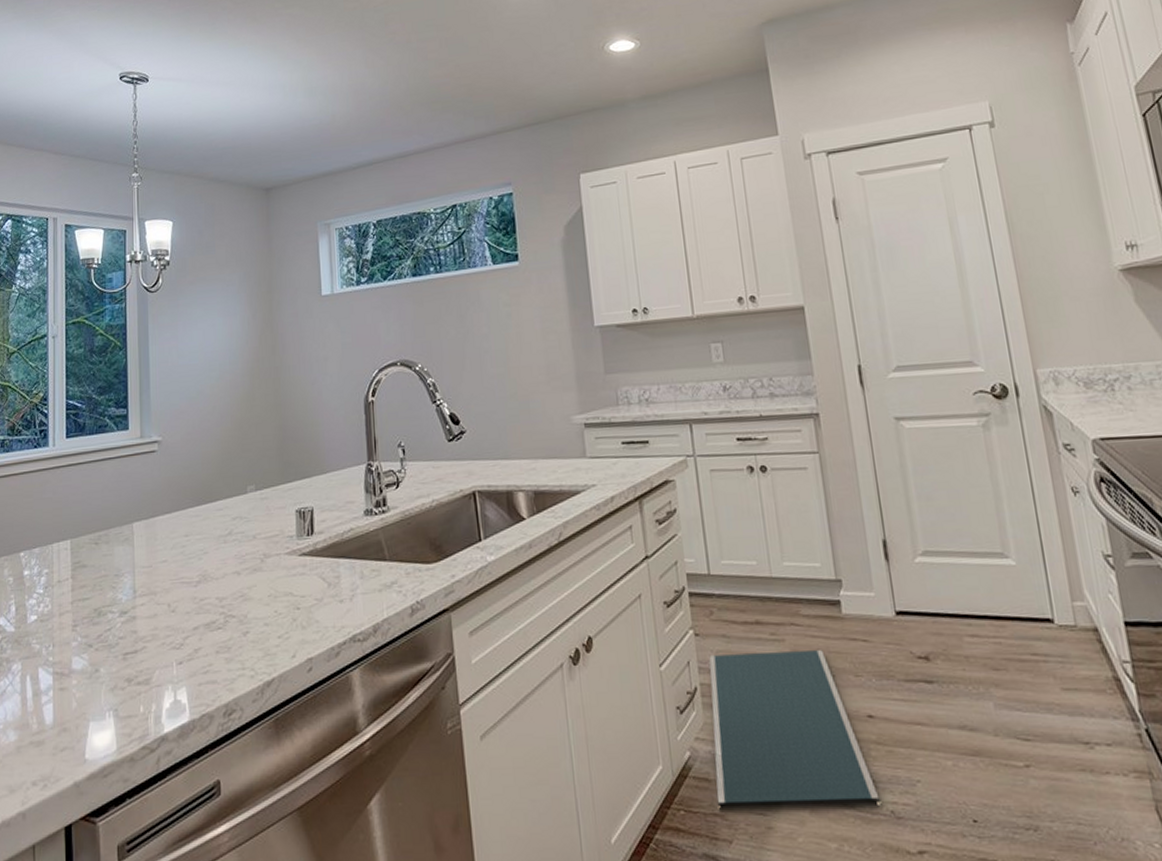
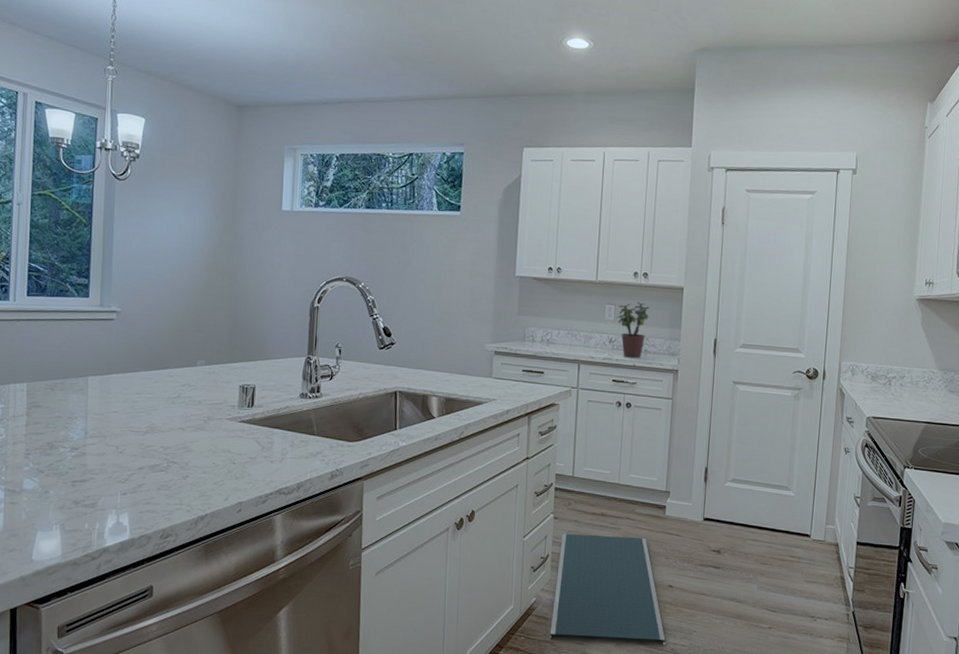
potted plant: none [726,333,768,408] -> present [616,302,650,359]

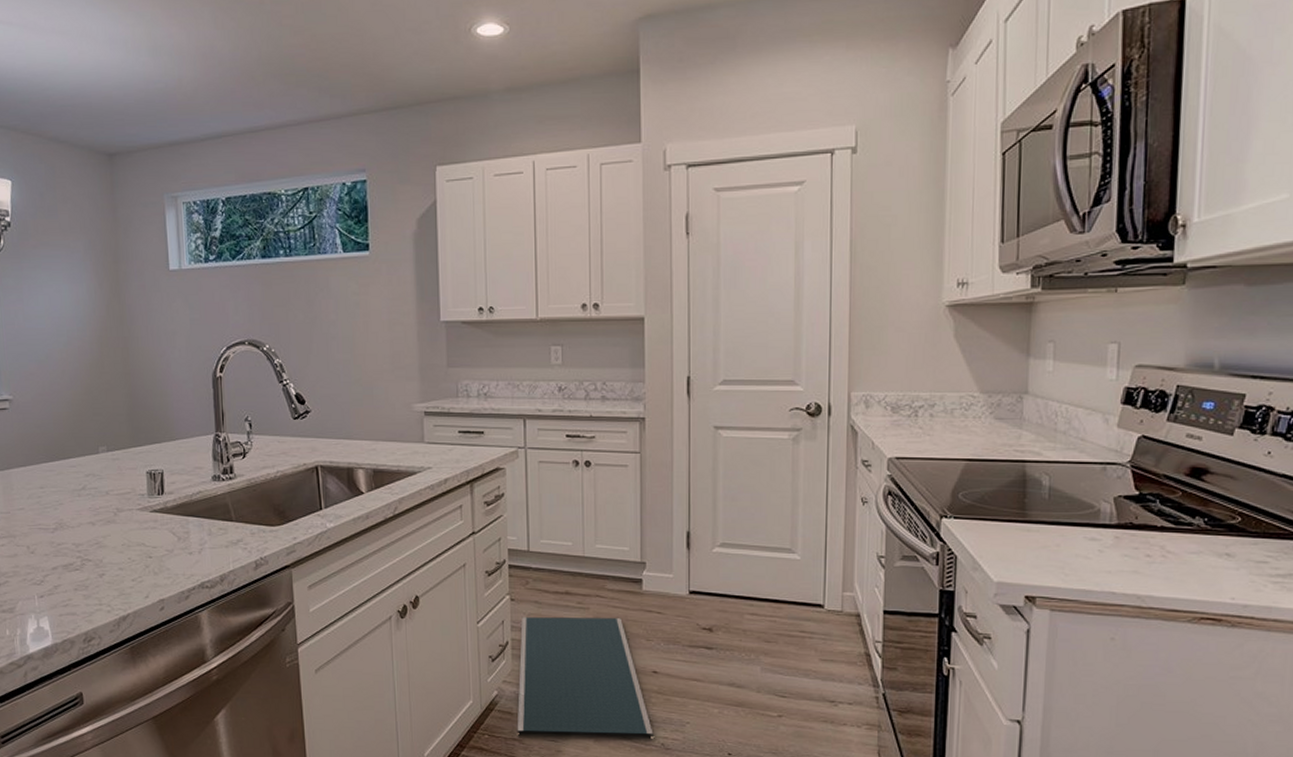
potted plant: present [616,302,650,359] -> none [564,340,604,408]

